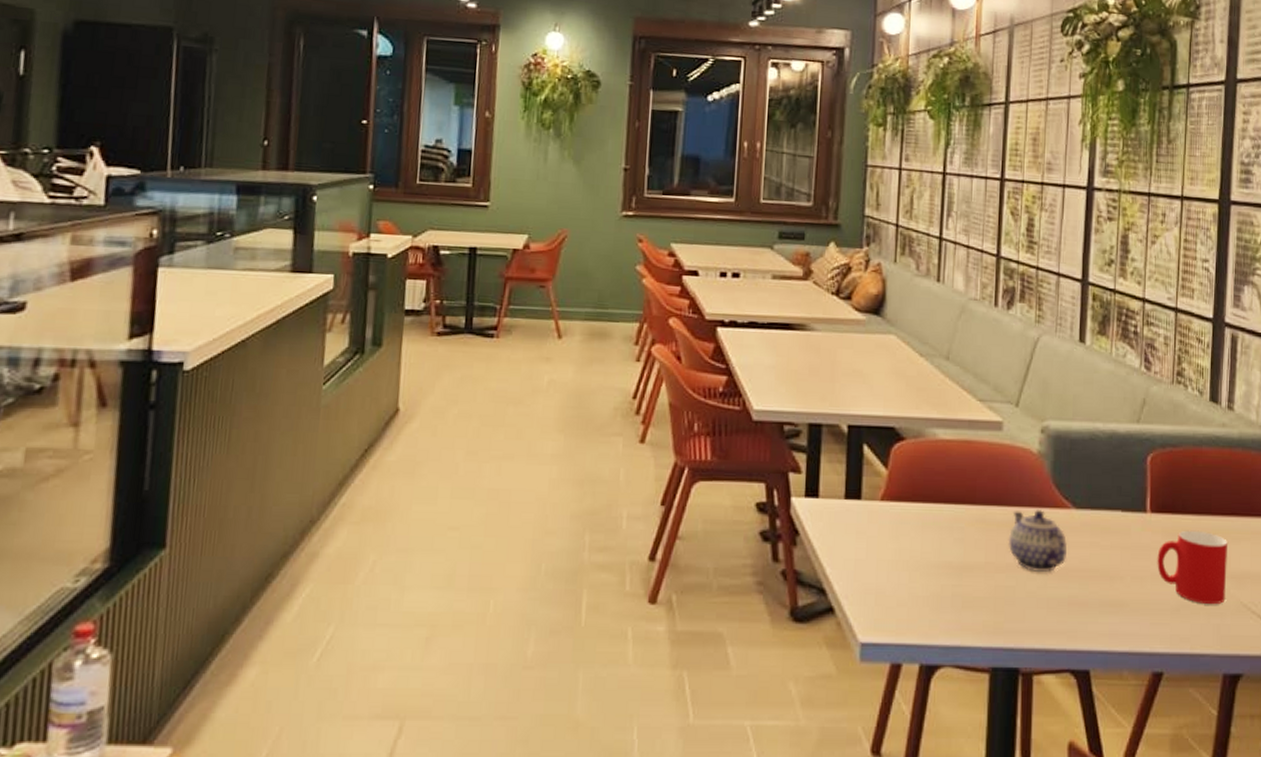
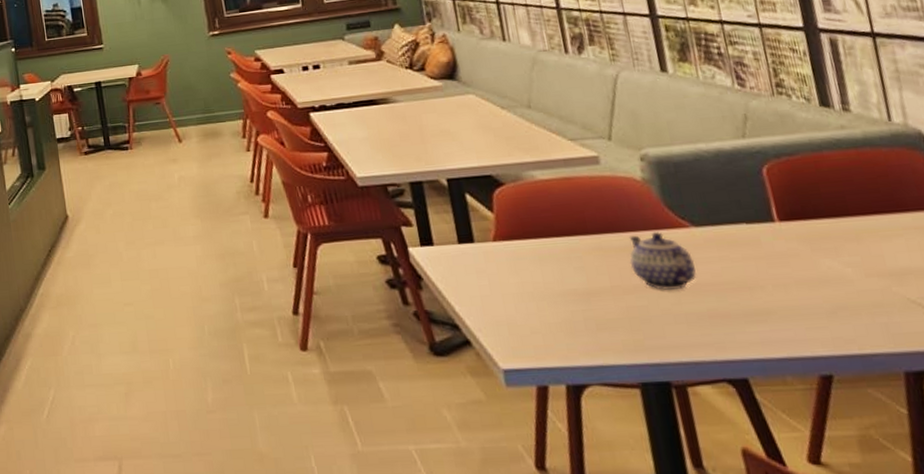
cup: present [1157,530,1227,605] -> none [796,232,888,305]

